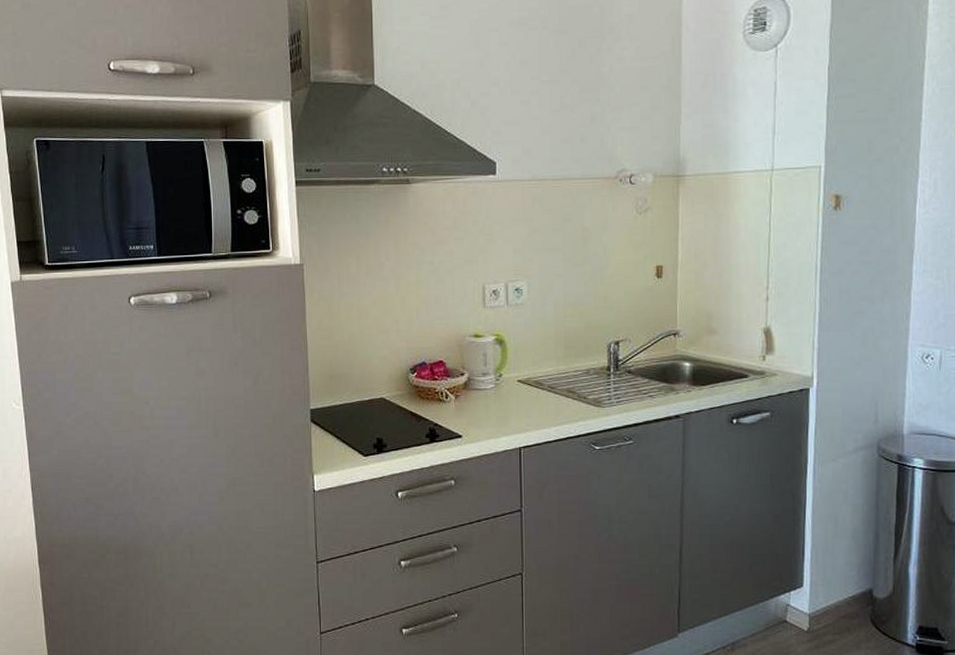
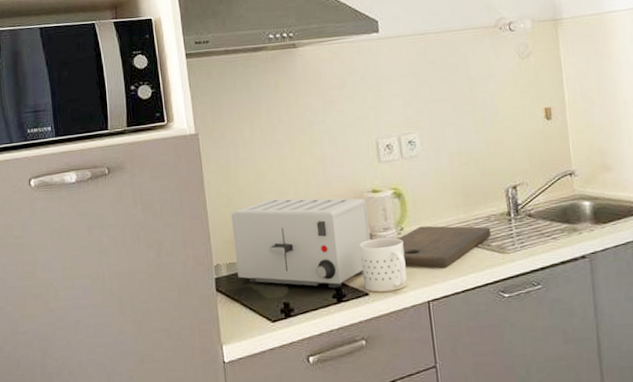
toaster: none [331,335,468,428] -> present [231,198,371,289]
mug: none [456,382,501,435] -> present [359,237,408,292]
cutting board: none [496,374,589,416] -> present [398,225,492,268]

